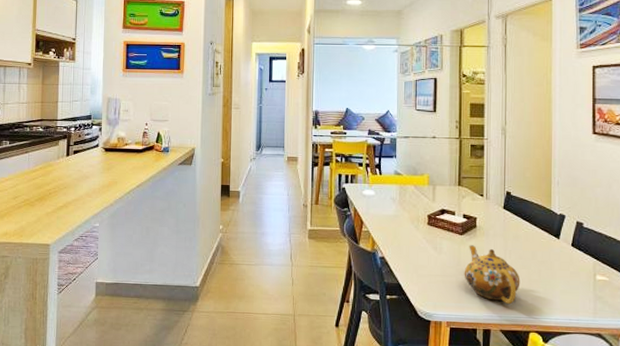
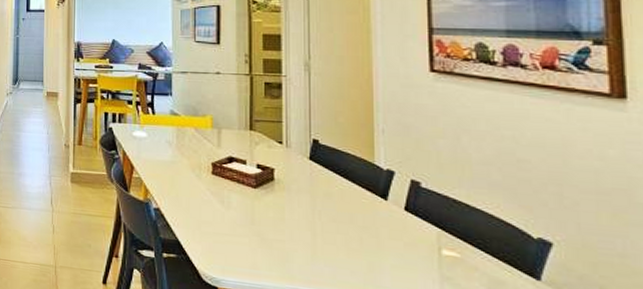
teapot: present [464,245,520,304] -> none [259,201,335,276]

